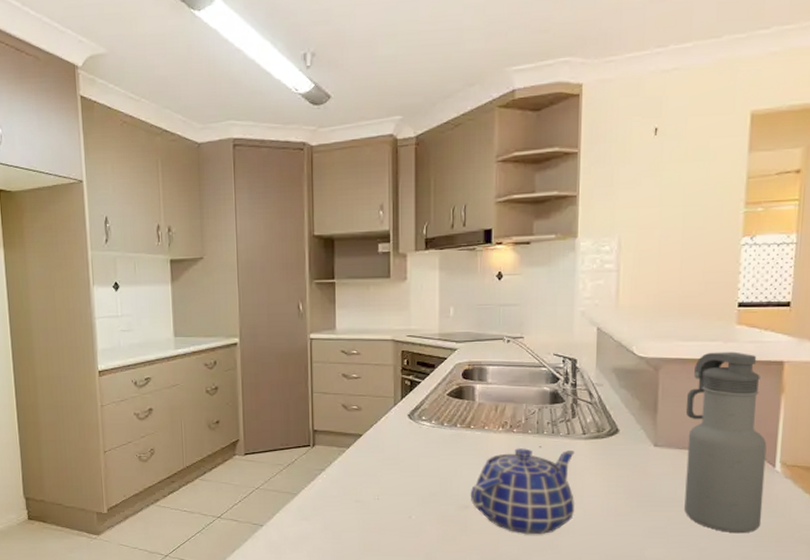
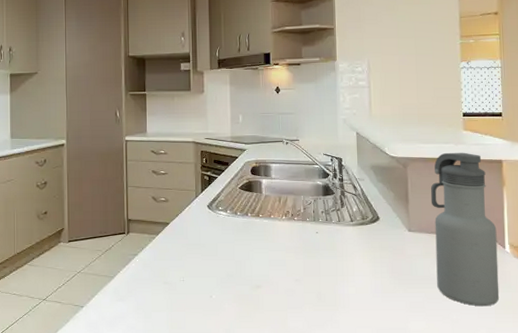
teapot: present [470,448,574,535] -> none [261,234,348,311]

